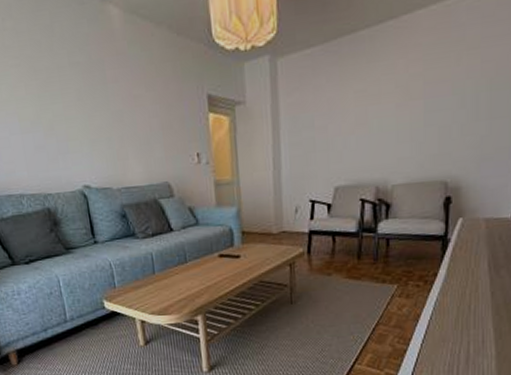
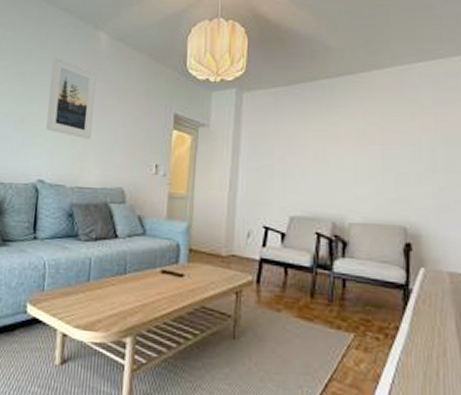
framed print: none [64,44,126,137] -> present [46,56,97,140]

